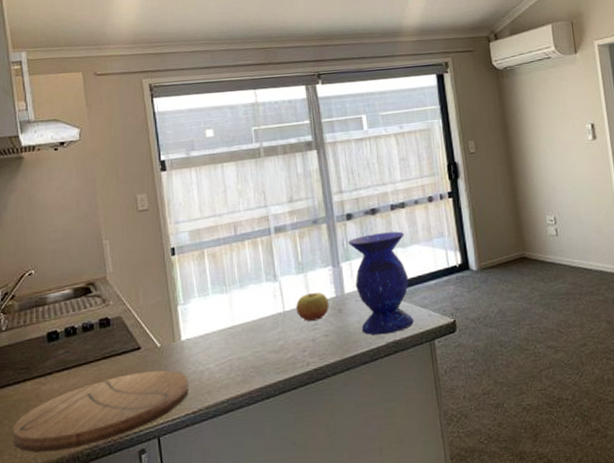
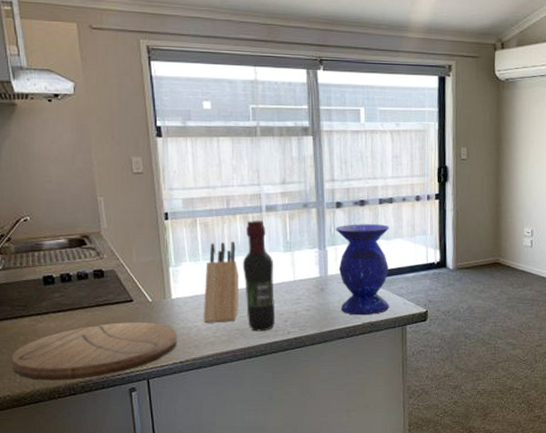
knife block: none [215,269,253,364] -> present [203,241,240,323]
wine bottle: none [253,243,292,367] -> present [242,220,275,331]
apple: present [296,292,329,321] -> none [282,270,312,295]

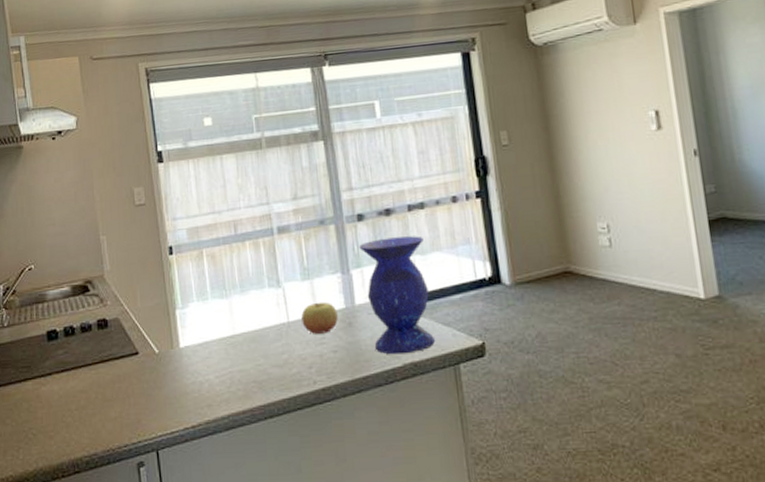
cutting board: present [11,322,177,381] -> none [14,378,188,456]
knife block: present [203,241,240,323] -> none [215,273,255,376]
wine bottle: present [242,220,275,331] -> none [255,245,297,383]
apple: none [282,270,312,295] -> present [301,301,338,334]

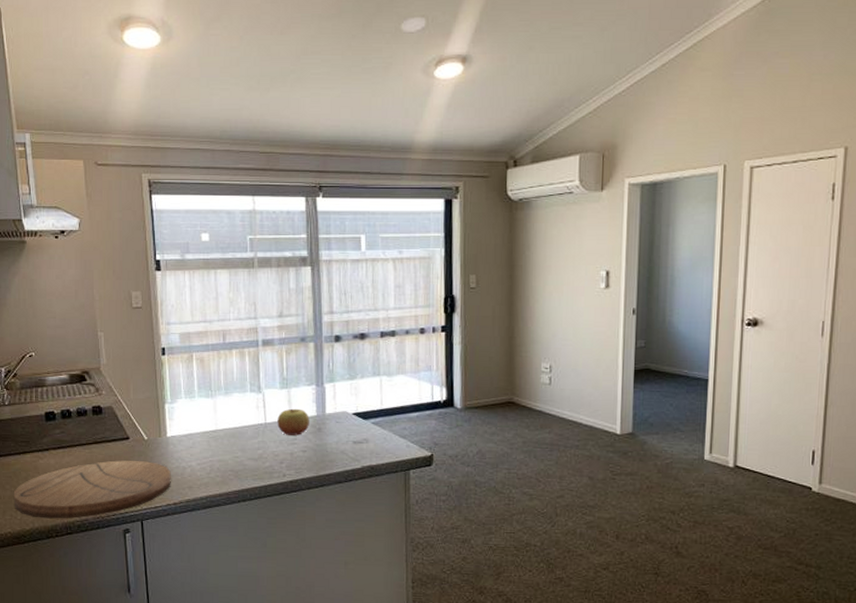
cutting board: none [14,378,188,456] -> present [13,460,171,519]
vase: present [358,236,435,355] -> none [333,359,391,458]

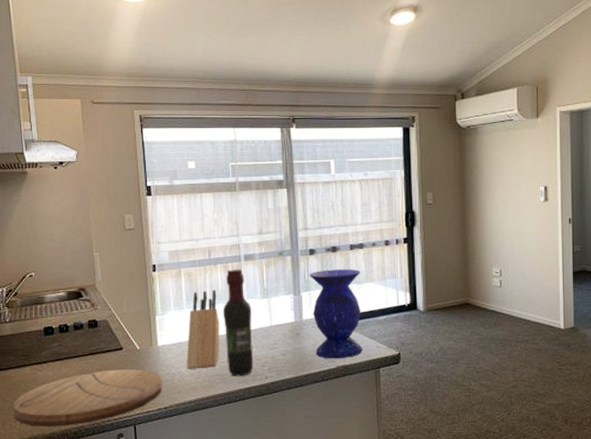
knife block: none [197,377,235,463] -> present [186,290,220,369]
wine bottle: none [237,355,270,473] -> present [222,269,253,377]
apple: present [277,408,309,435] -> none [259,316,288,340]
vase: none [333,359,391,458] -> present [309,269,362,359]

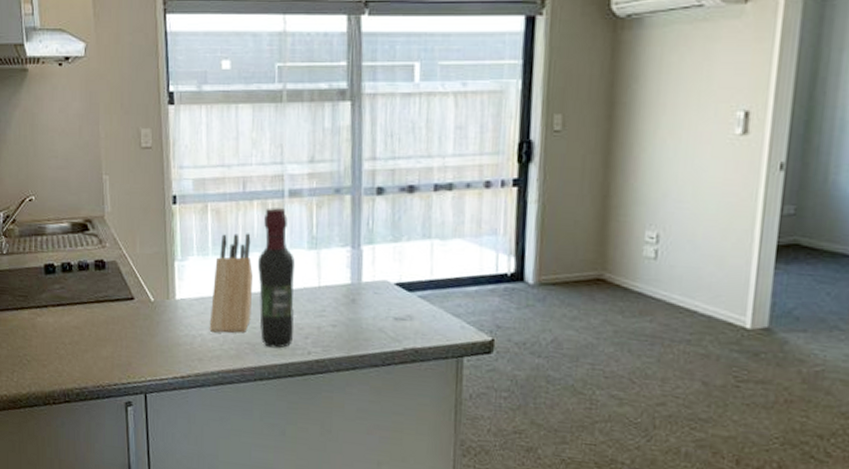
cutting board: present [13,369,162,427] -> none [10,323,179,385]
vase: present [309,269,362,359] -> none [374,216,446,339]

